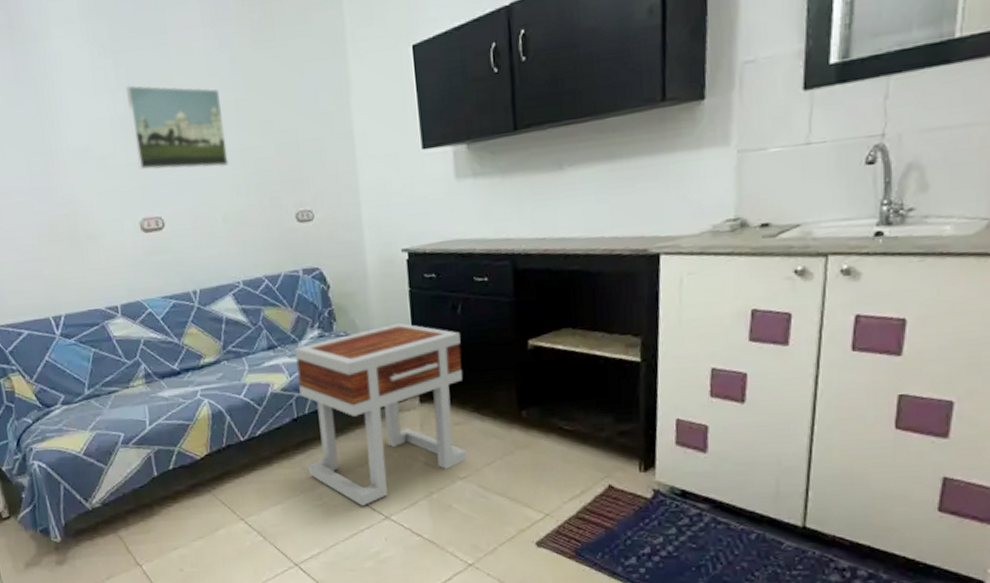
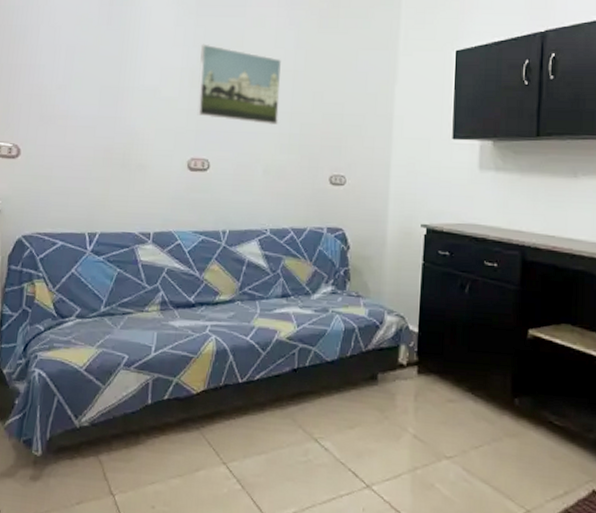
side table: present [295,322,468,506] -> none [298,292,465,470]

